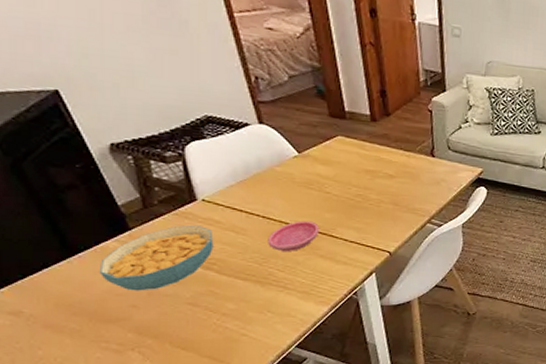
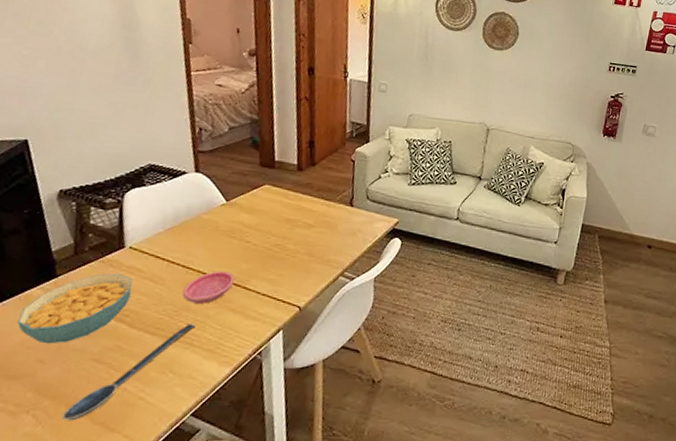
spoon: none [168,269,286,356] -> present [61,324,195,421]

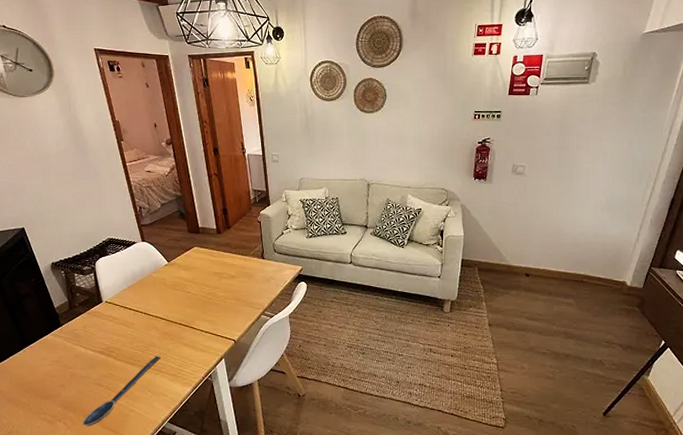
cereal bowl: present [17,273,133,344] -> none [41,321,113,374]
saucer: present [182,271,235,304] -> none [148,316,184,341]

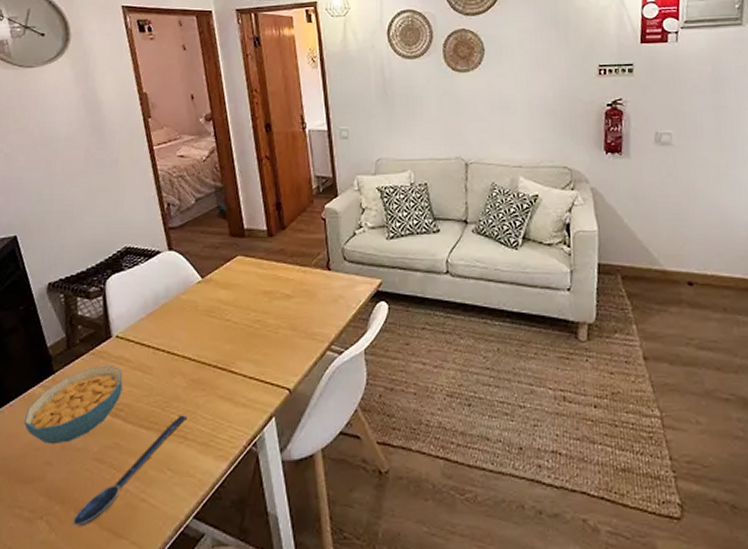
cereal bowl: none [41,321,113,374] -> present [23,365,123,445]

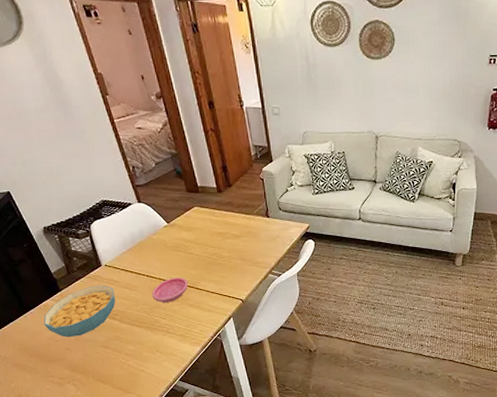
spoon: present [72,415,187,527] -> none [92,317,167,387]
saucer: none [171,355,220,392] -> present [152,277,189,302]

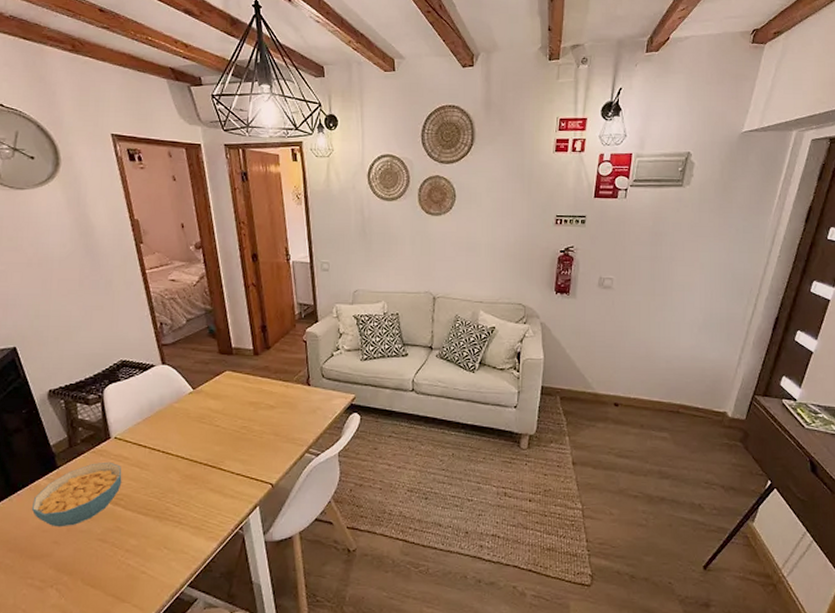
saucer: present [152,277,189,302] -> none [166,454,211,485]

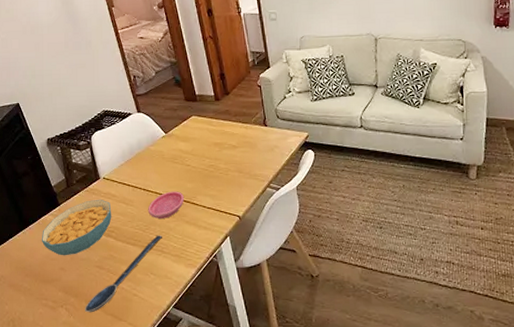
spoon: none [79,504,181,594] -> present [84,235,162,313]
saucer: none [166,454,211,485] -> present [148,191,185,218]

